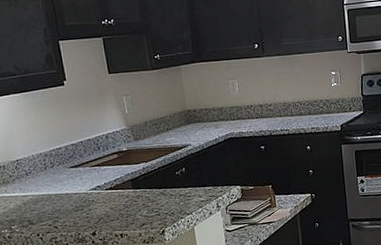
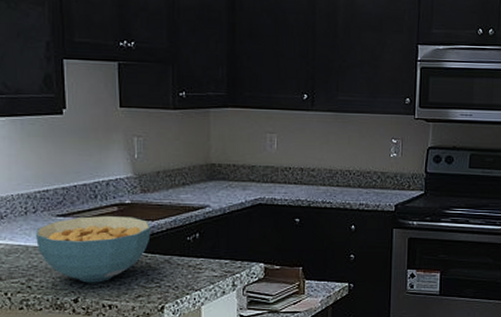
cereal bowl: none [55,161,146,219] -> present [35,215,151,283]

